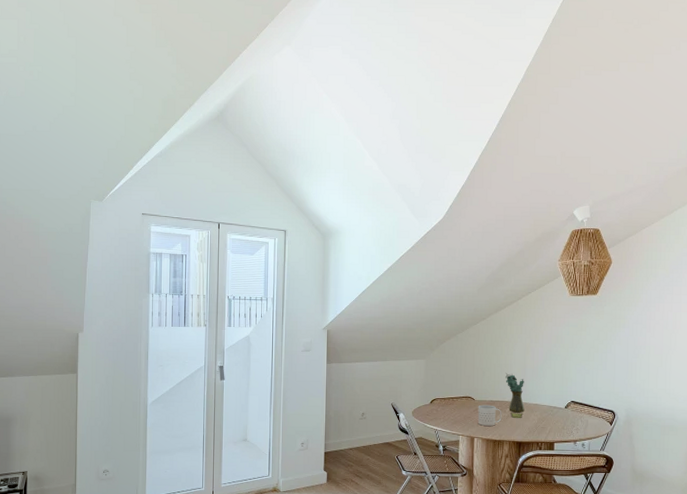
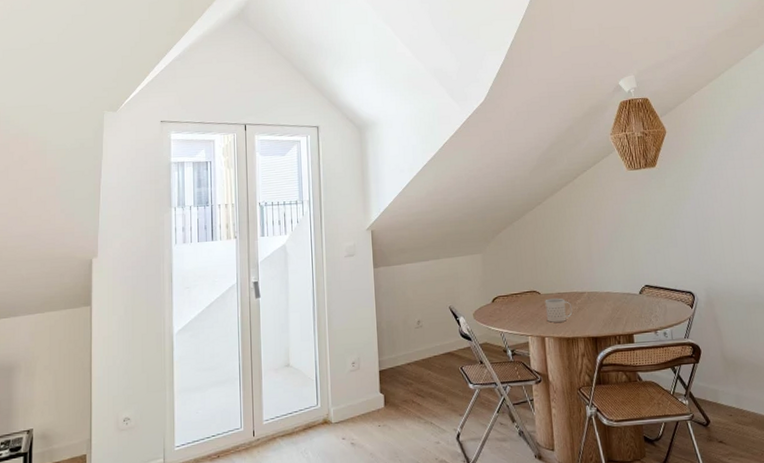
vase: present [505,373,525,418] -> none [570,260,596,310]

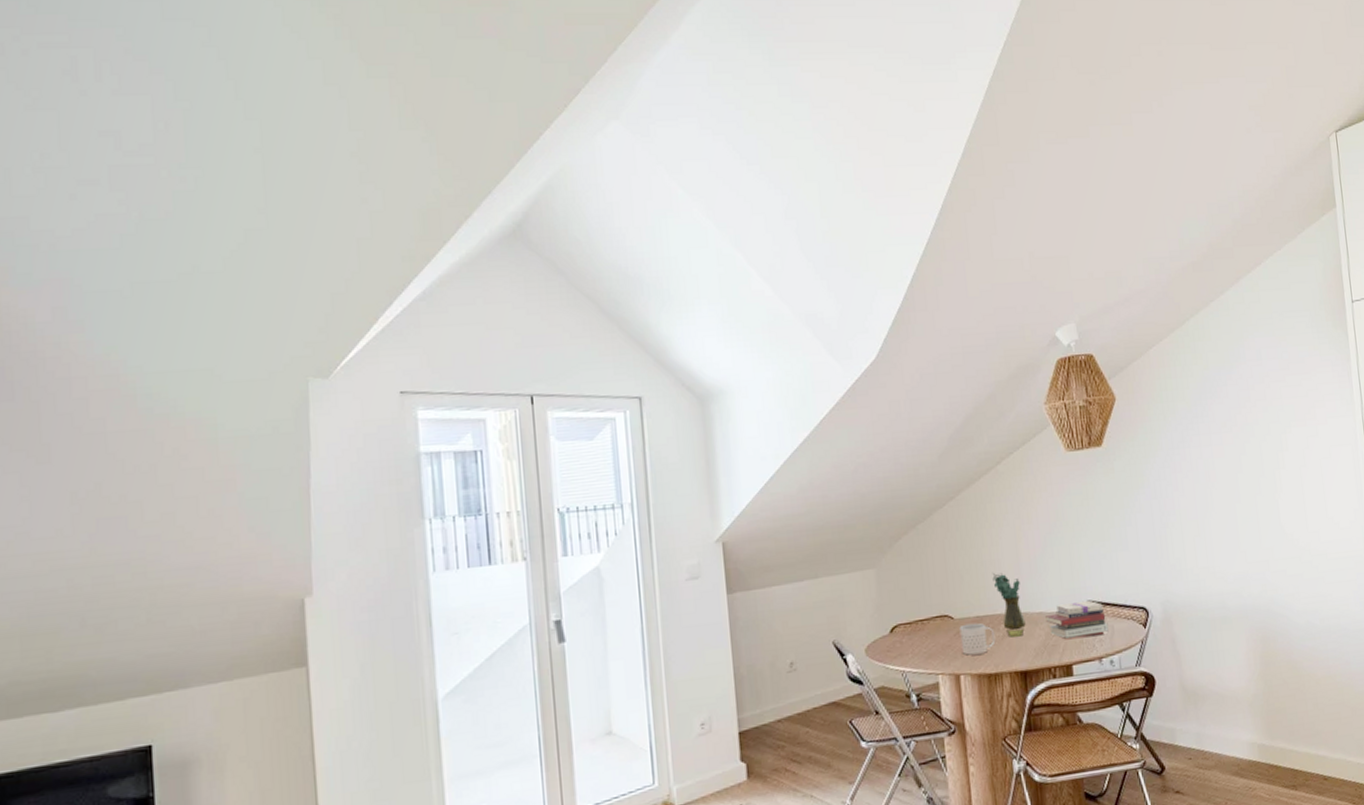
vase: none [570,260,596,310] -> present [992,572,1026,638]
books: none [612,284,662,314] -> present [1046,600,1109,639]

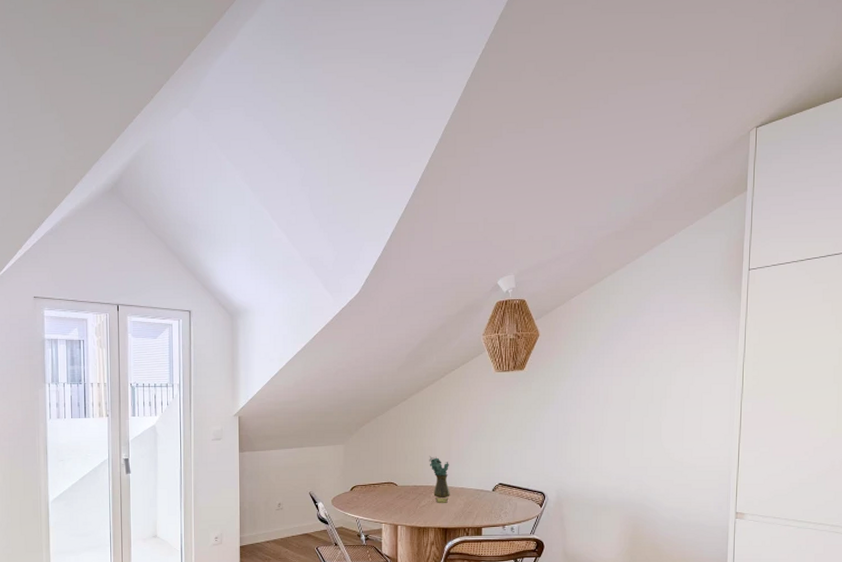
mug: present [959,623,996,656] -> none [401,490,427,512]
books: present [1046,600,1109,639] -> none [466,482,513,509]

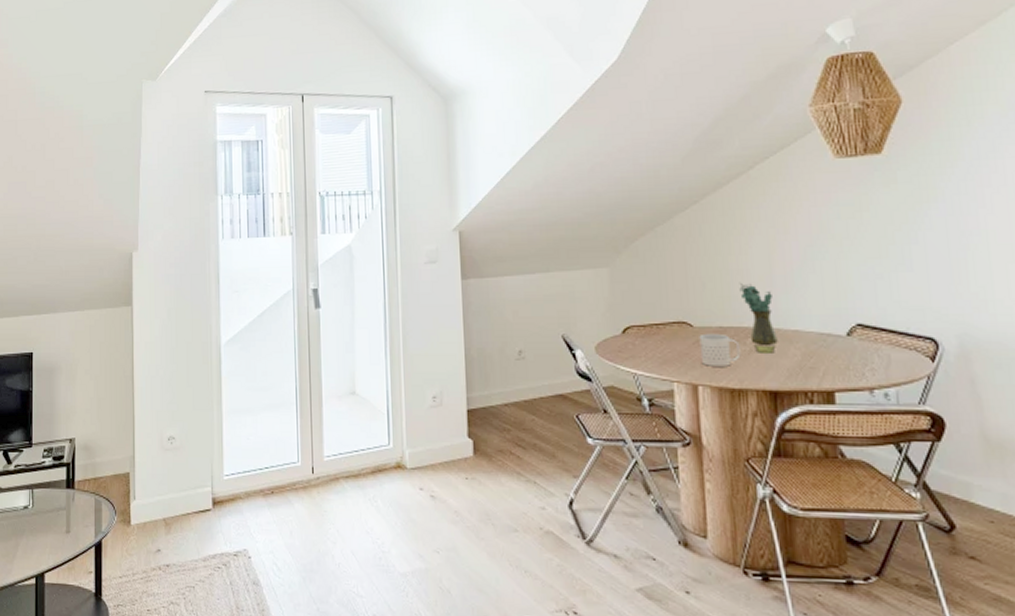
mug: none [401,490,427,512] -> present [699,333,741,366]

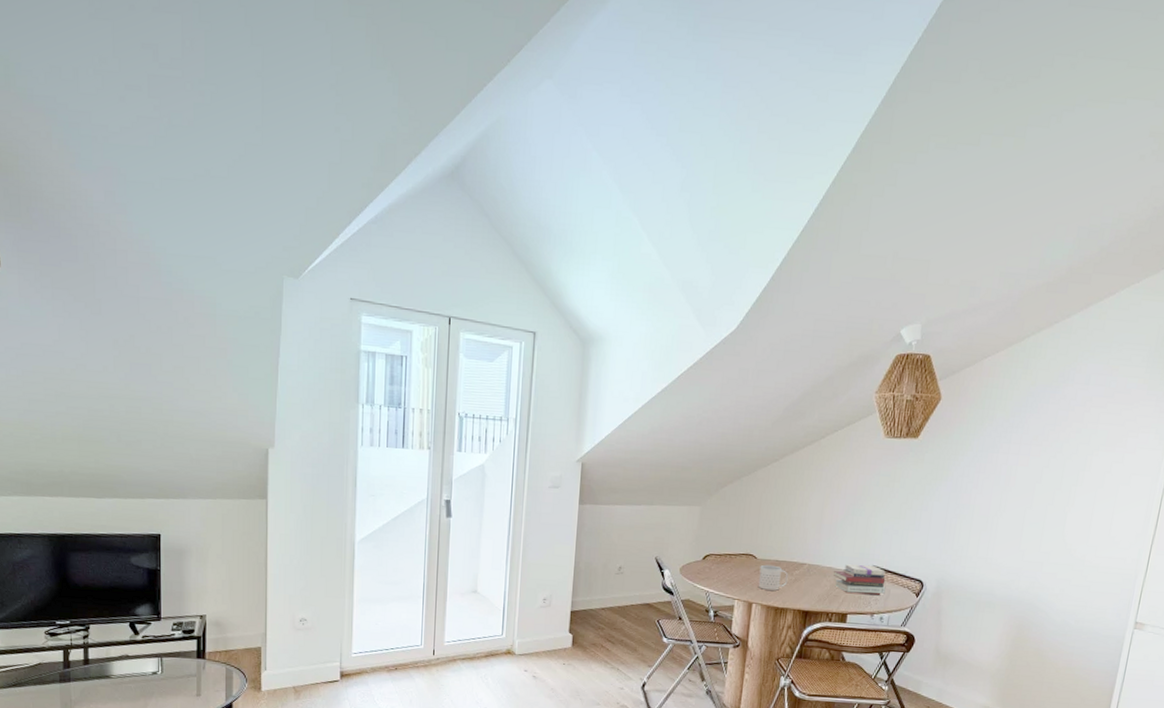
vase: present [739,283,778,353] -> none [796,528,819,583]
books: none [803,323,884,364] -> present [833,564,886,596]

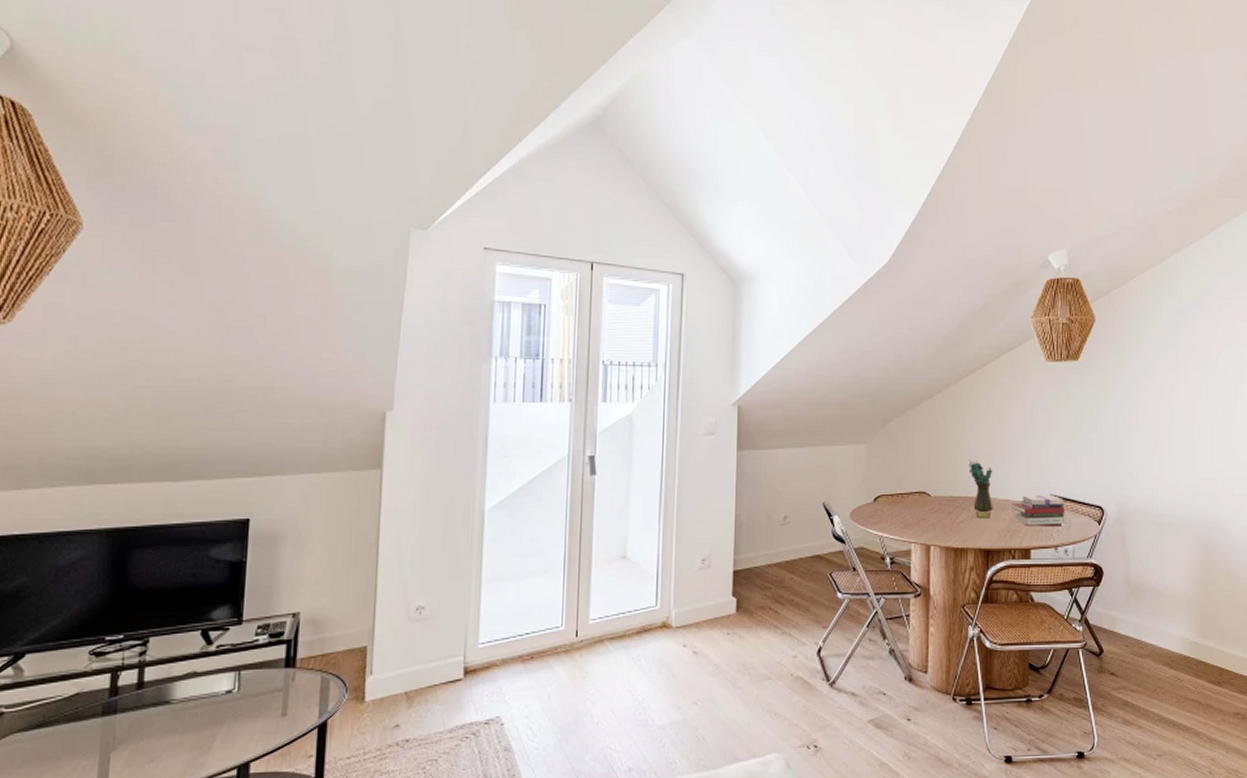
mug: present [758,564,789,591] -> none [934,502,965,529]
vase: none [796,528,819,583] -> present [968,461,993,518]

